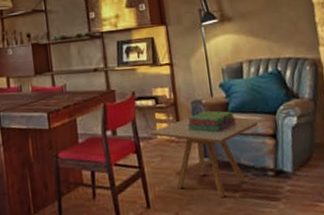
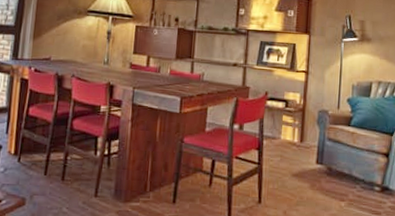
side table: present [150,118,259,199] -> none [274,125,376,205]
stack of books: present [187,110,237,132] -> none [310,121,356,143]

